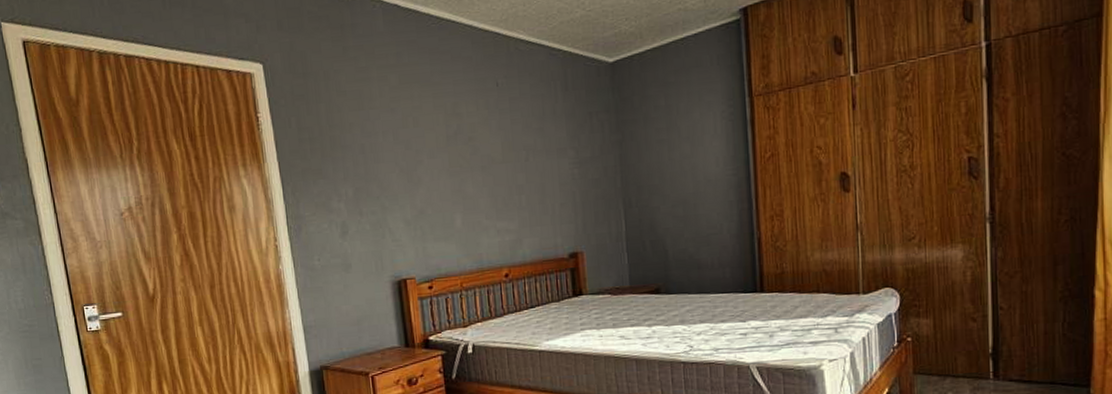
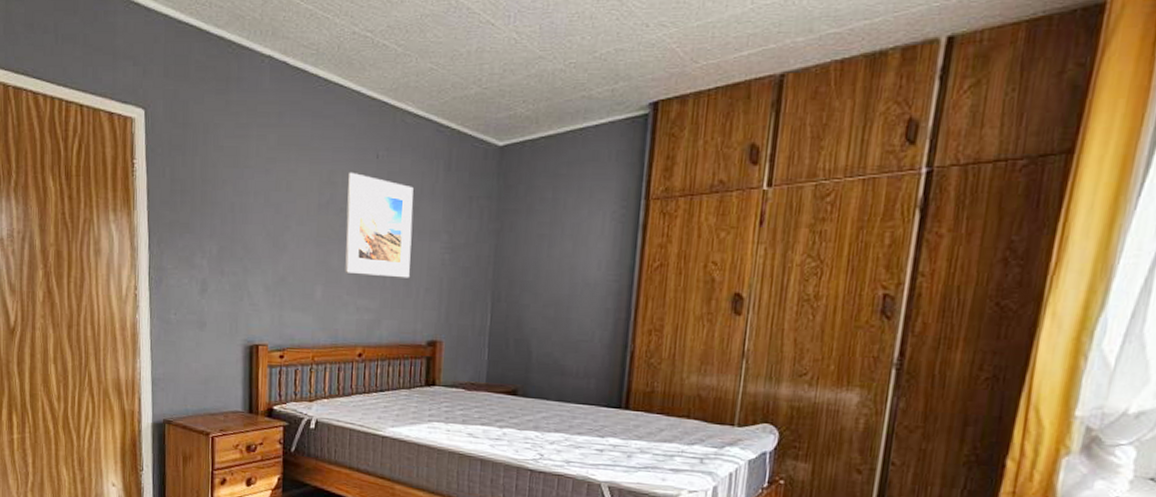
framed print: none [471,101,543,199] -> present [345,172,414,278]

